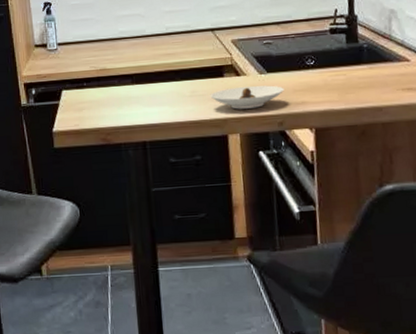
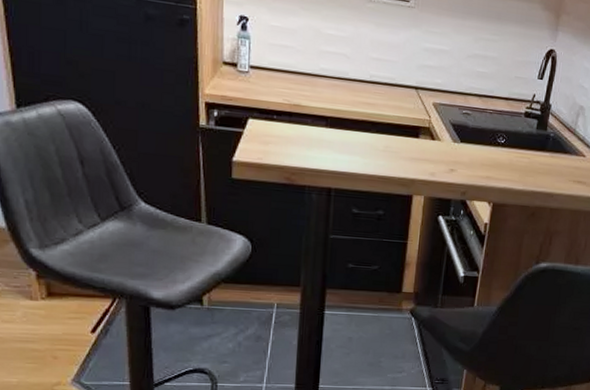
saucer: present [210,85,284,110] -> none [402,150,473,175]

